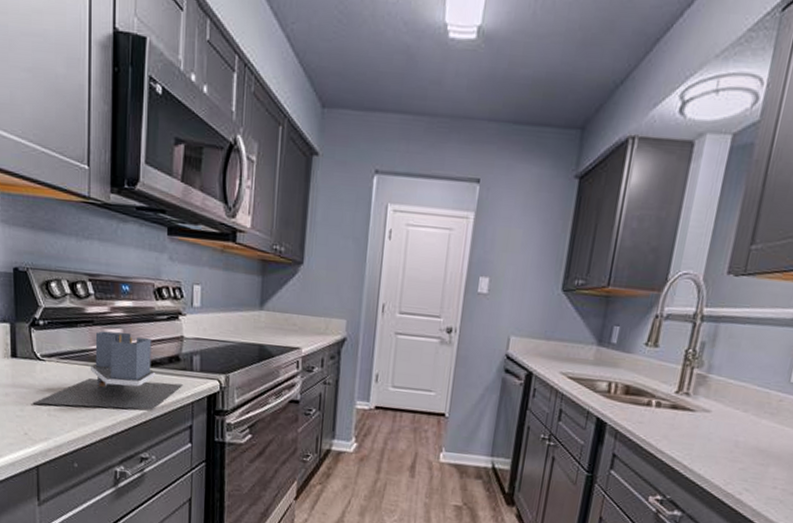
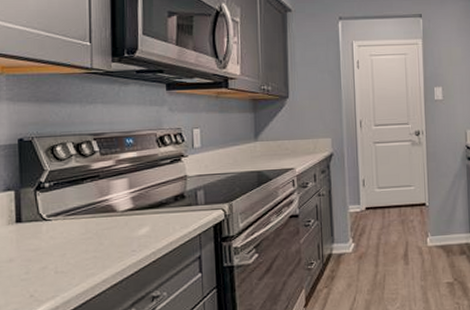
utensil holder: present [32,331,183,410] -> none [38,180,189,264]

